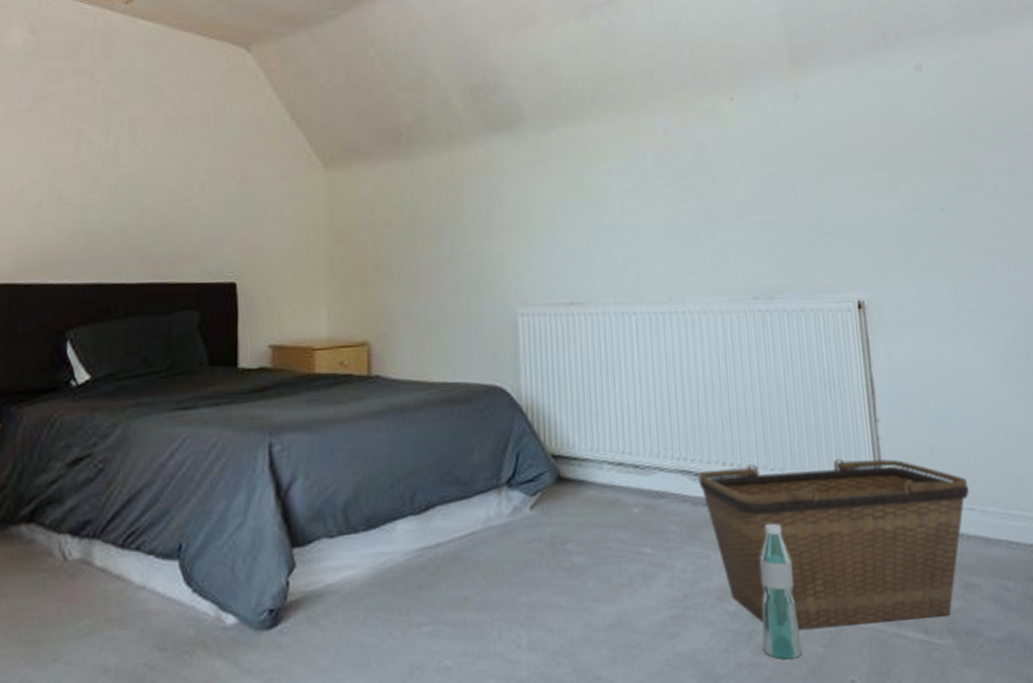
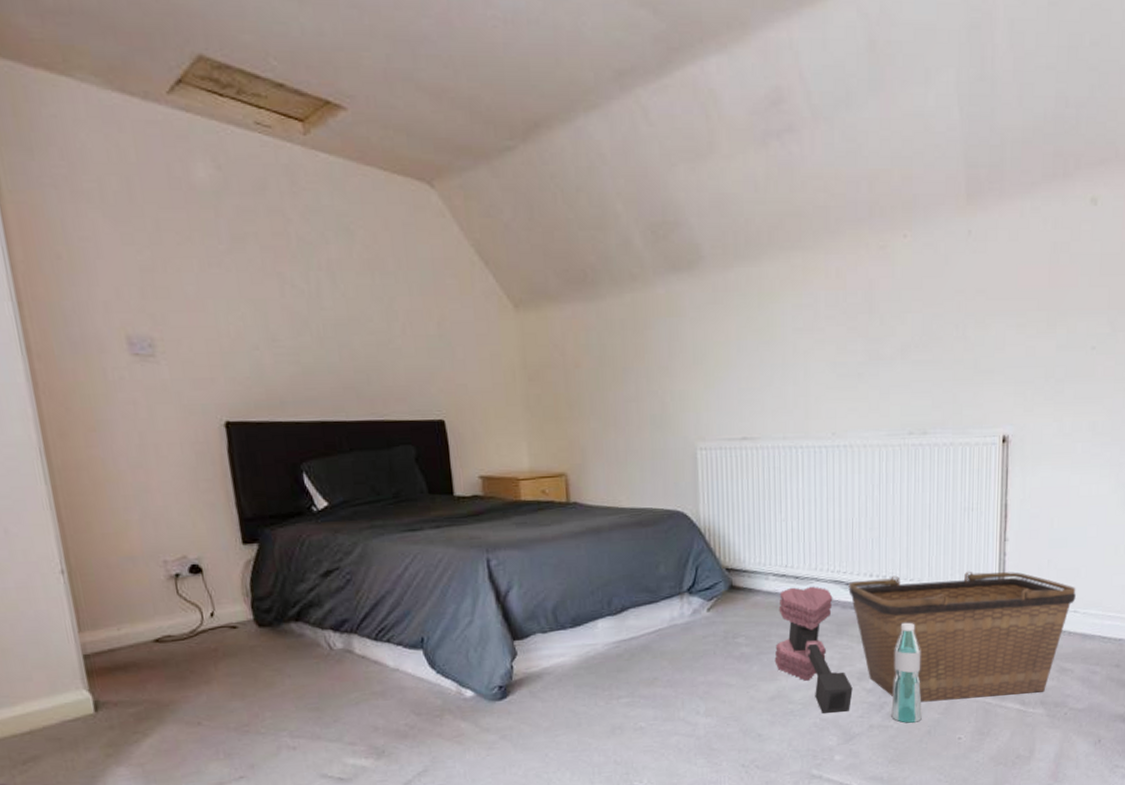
dumbbells: none [613,477,713,646] -> present [774,586,853,713]

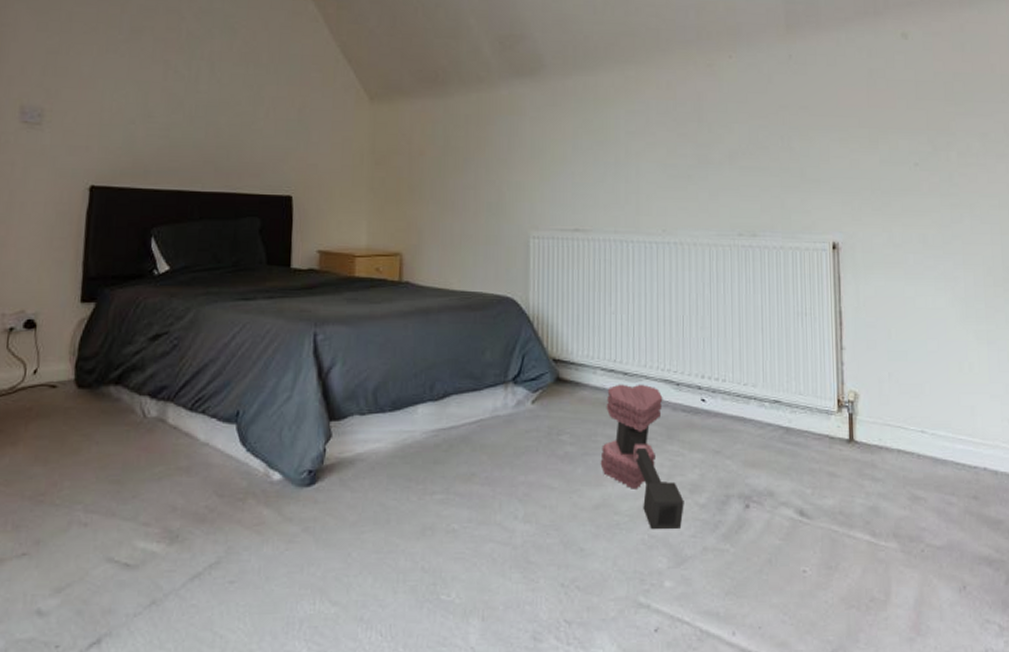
bicycle basket: present [848,571,1076,702] -> none [679,378,922,524]
water bottle: present [891,622,922,723] -> none [727,431,761,548]

